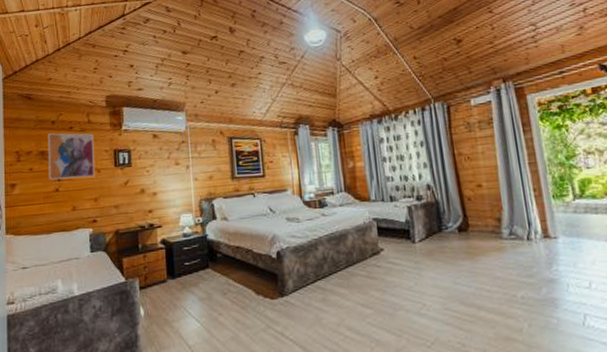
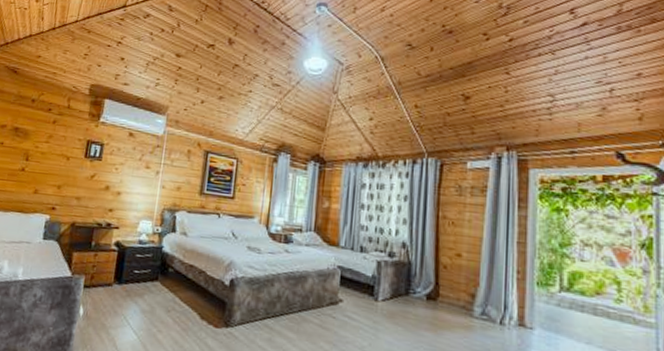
wall art: present [47,133,95,180] -> none [17,111,71,164]

